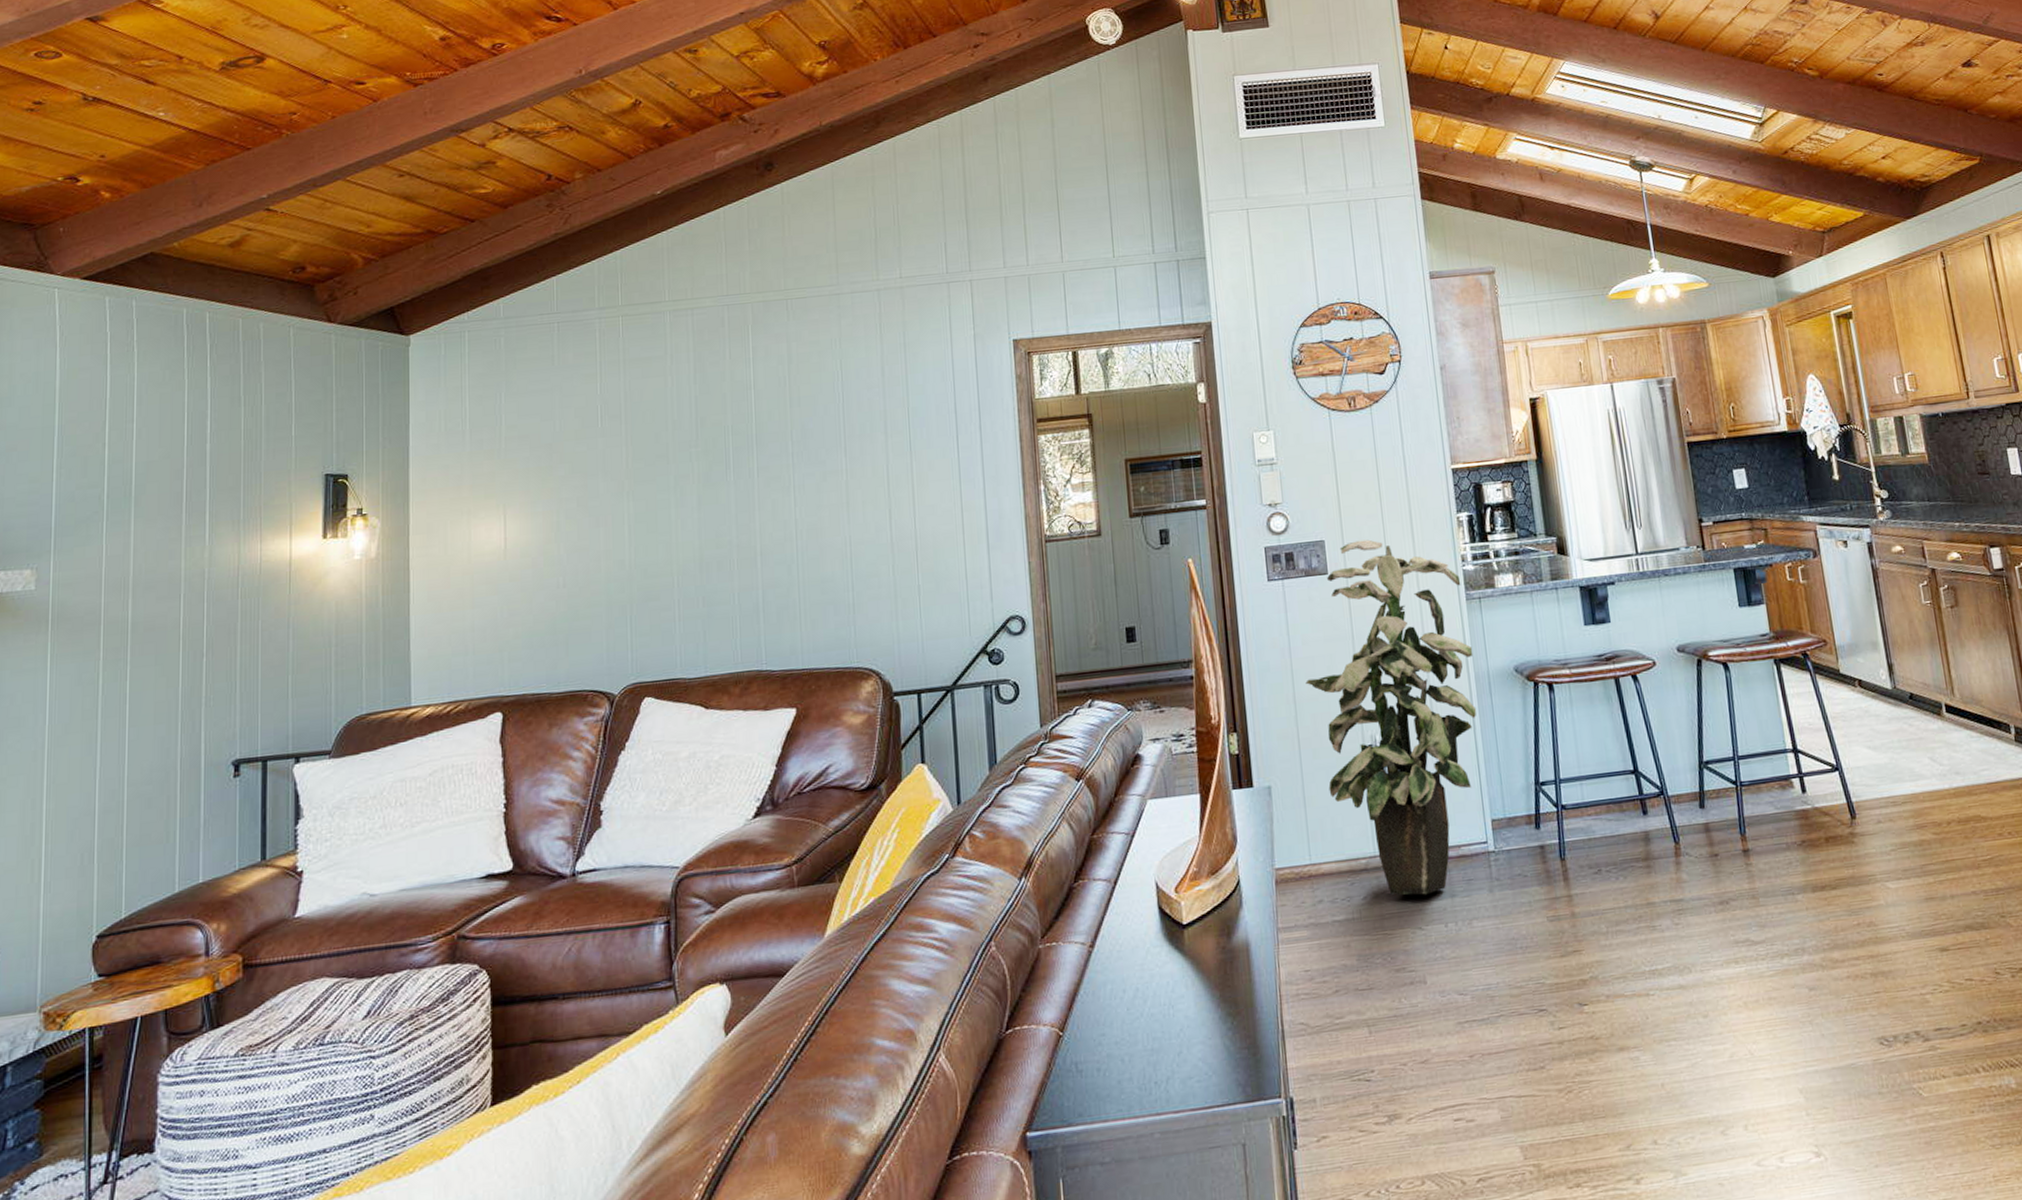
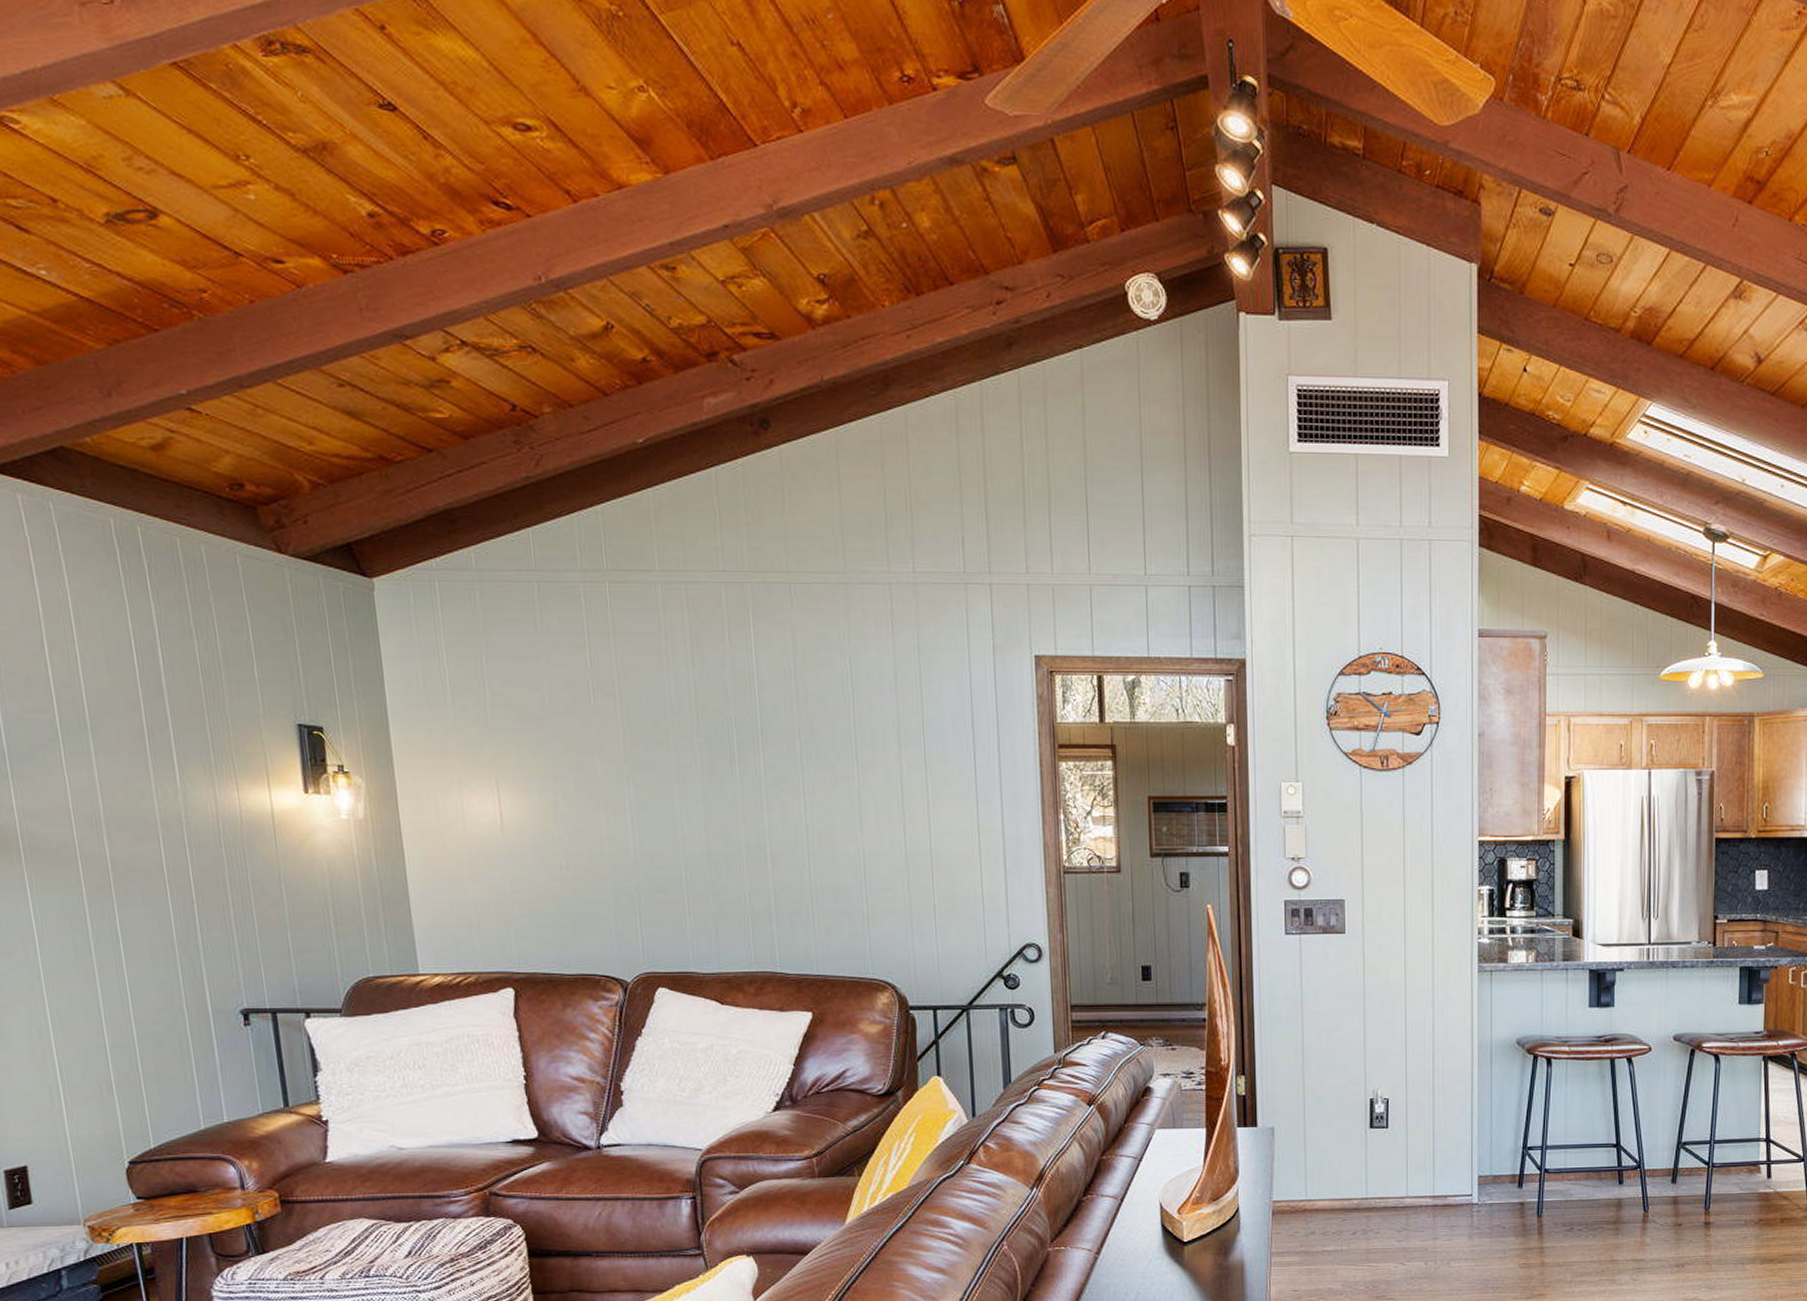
indoor plant: present [1305,539,1477,896] -> none [1315,903,1479,1236]

